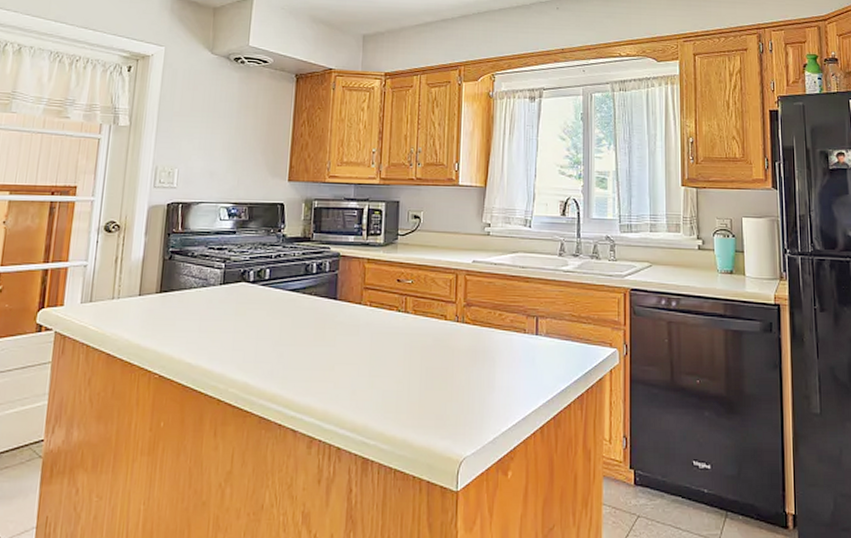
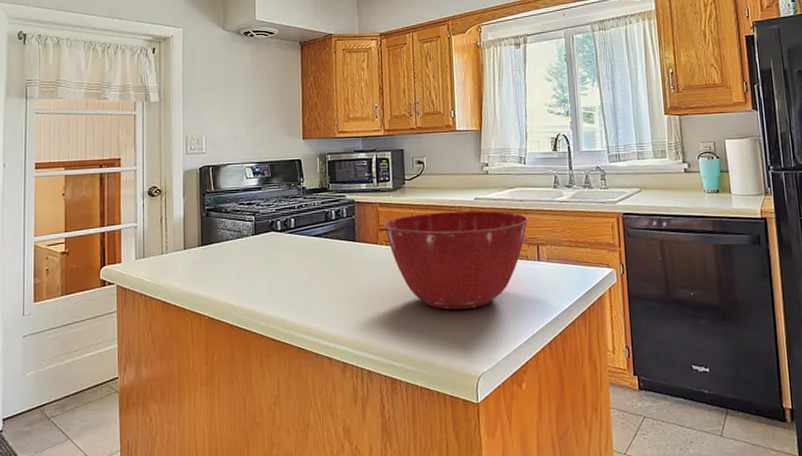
mixing bowl: none [369,273,530,384] -> present [383,210,529,310]

